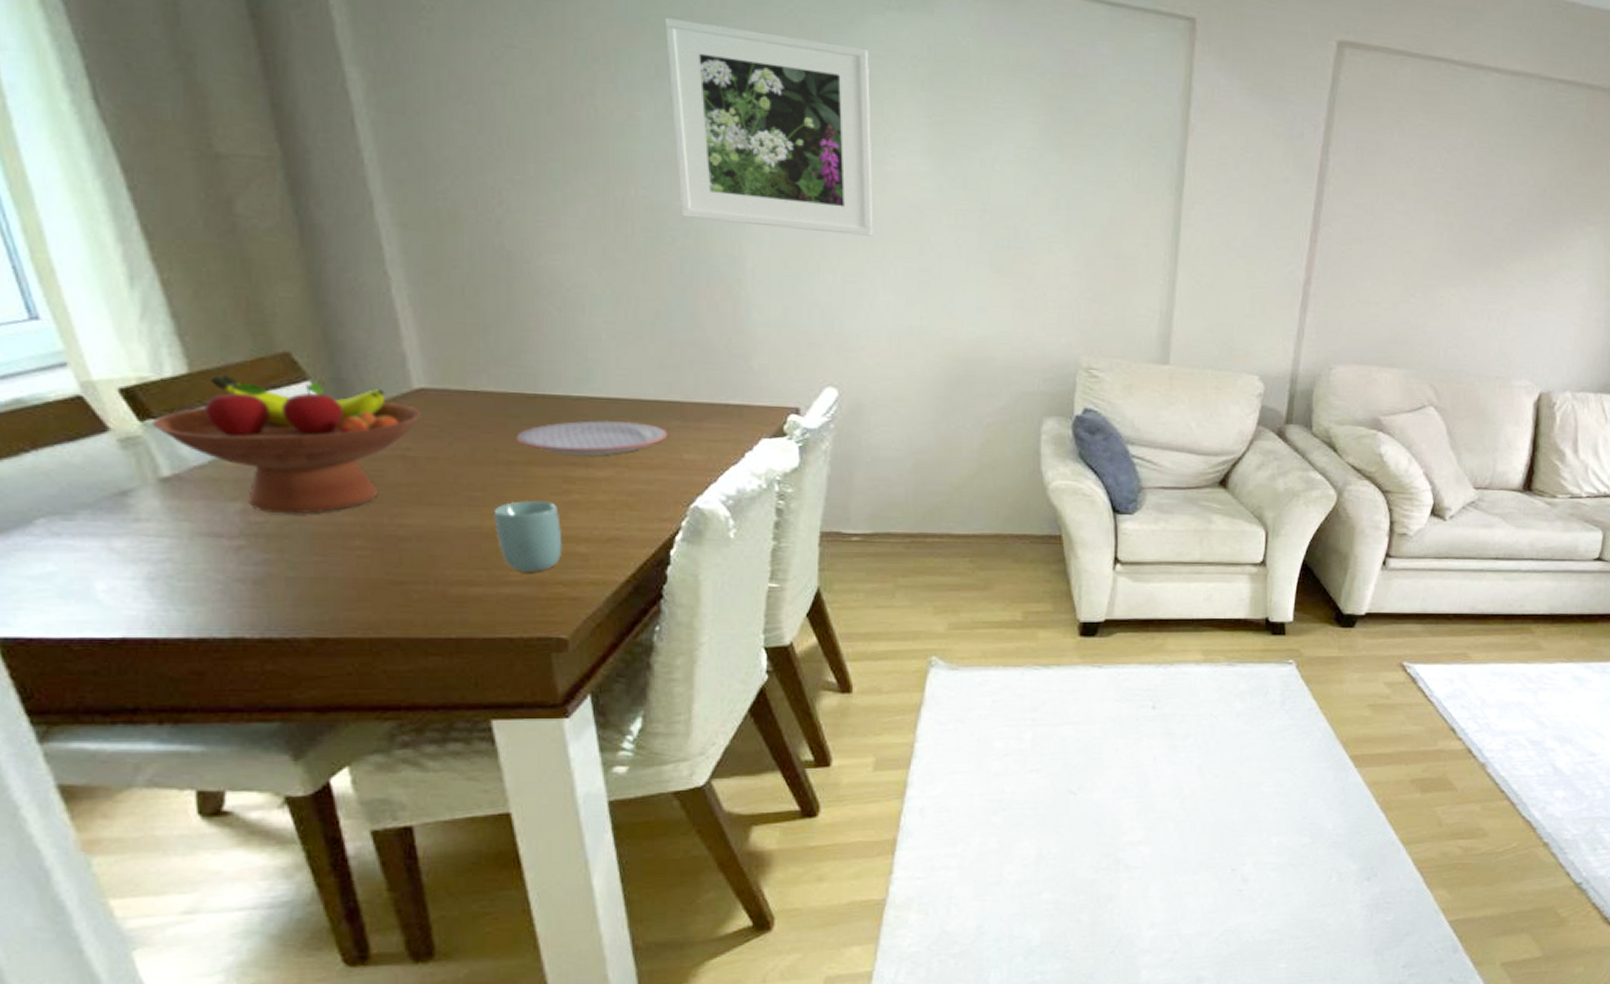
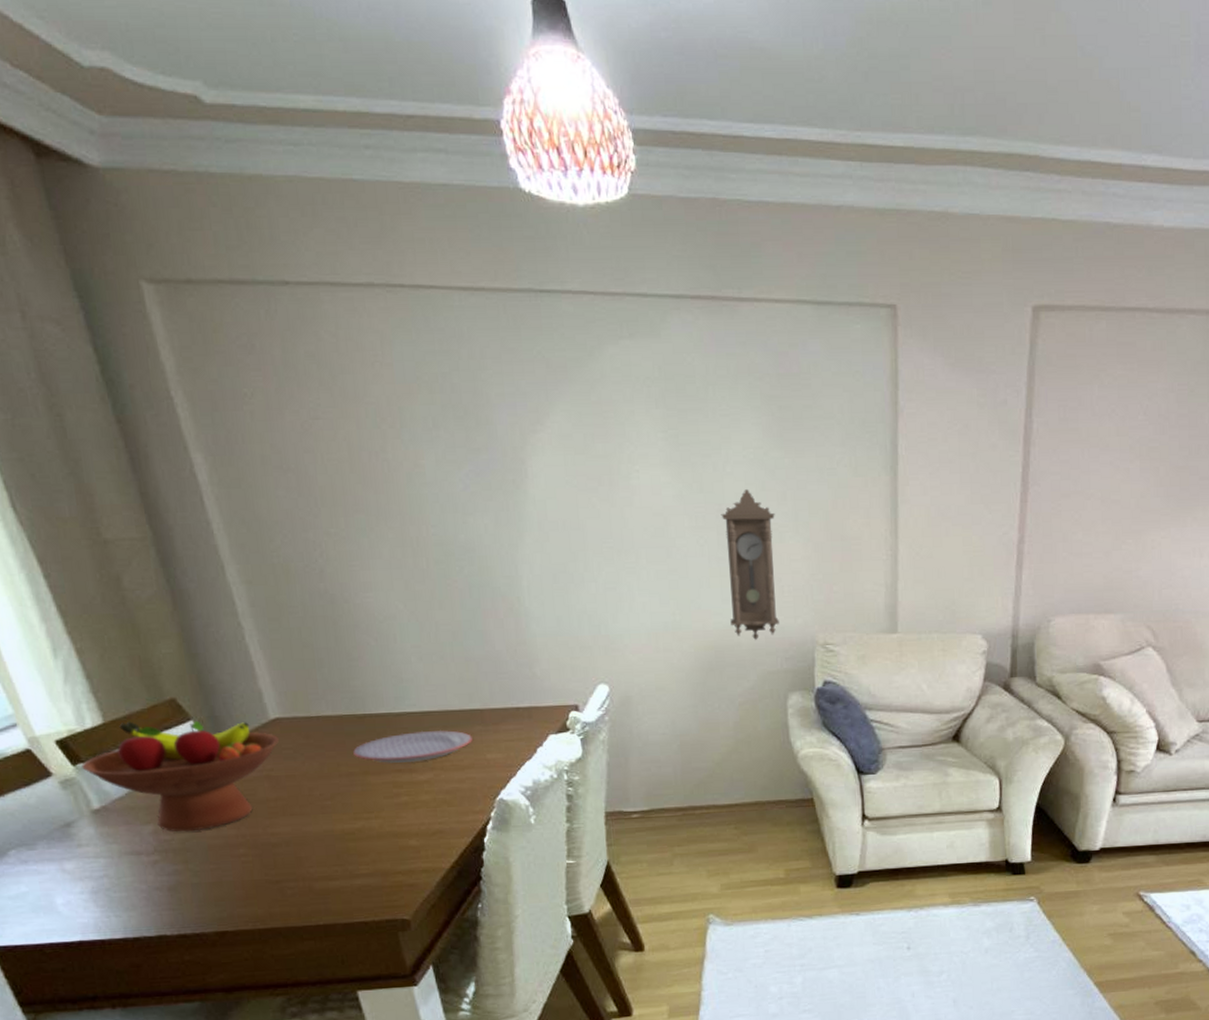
cup: present [493,500,563,572] -> none [341,803,399,865]
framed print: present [664,17,873,236] -> none [435,373,626,549]
pendulum clock: none [984,191,1045,357] -> present [721,489,779,641]

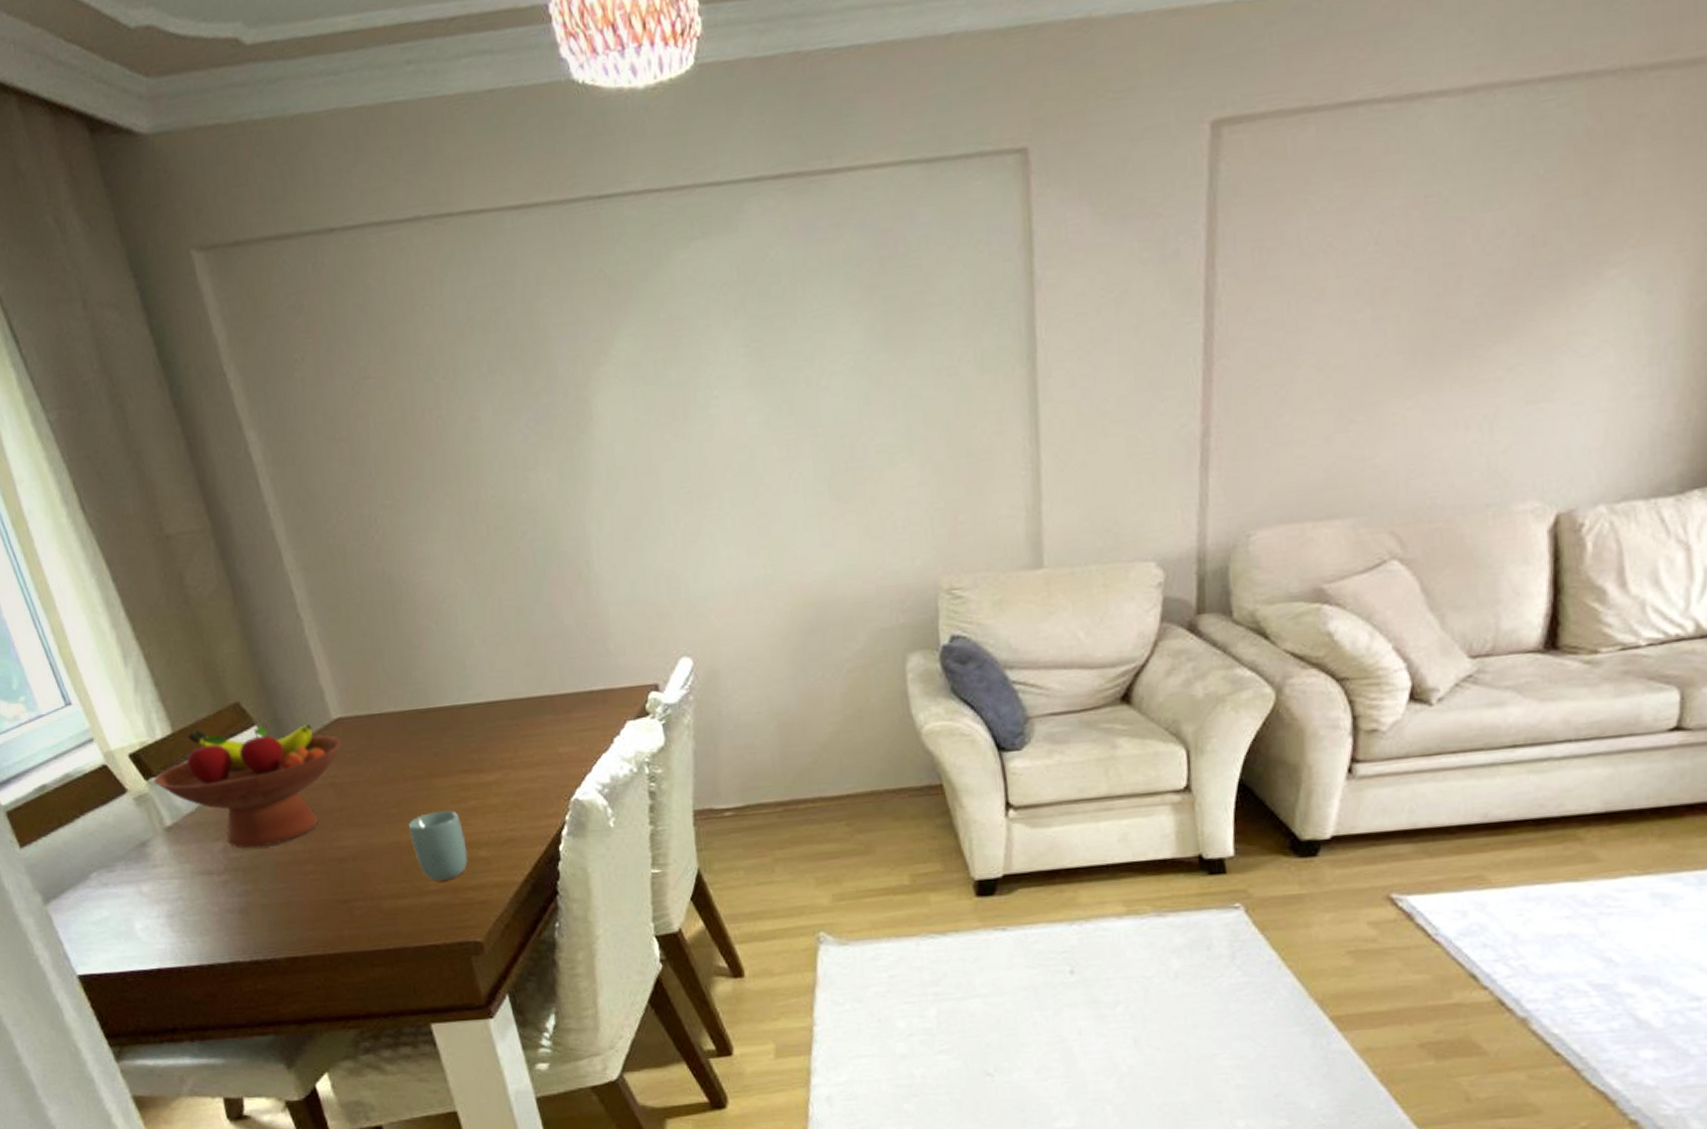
cup: none [341,803,399,865] -> present [408,809,468,881]
plate: present [353,729,473,763] -> none [417,721,543,763]
pendulum clock: present [721,489,779,641] -> none [817,405,893,592]

